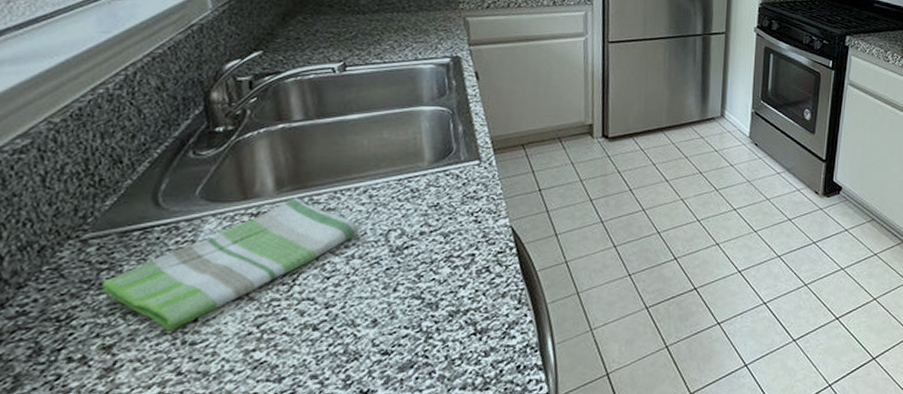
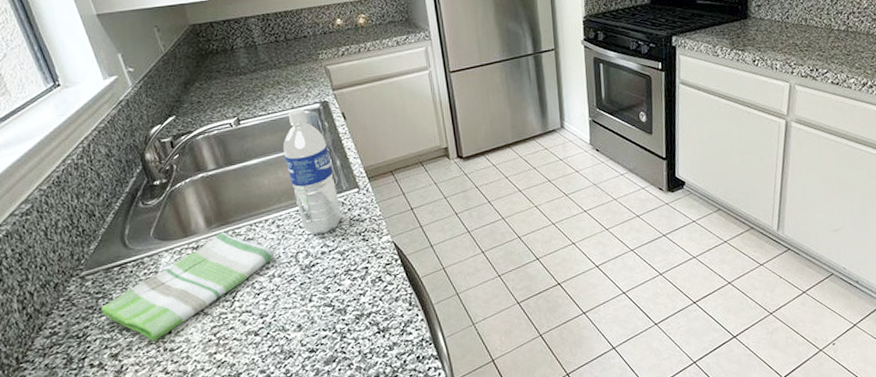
water bottle: none [394,61,454,210] -> present [282,108,342,235]

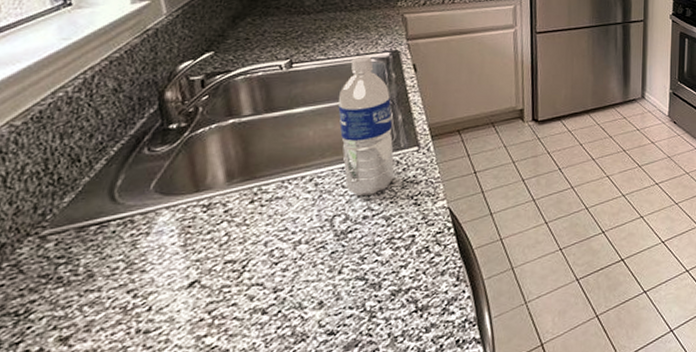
dish towel: present [100,232,275,342] -> none [58,188,306,321]

